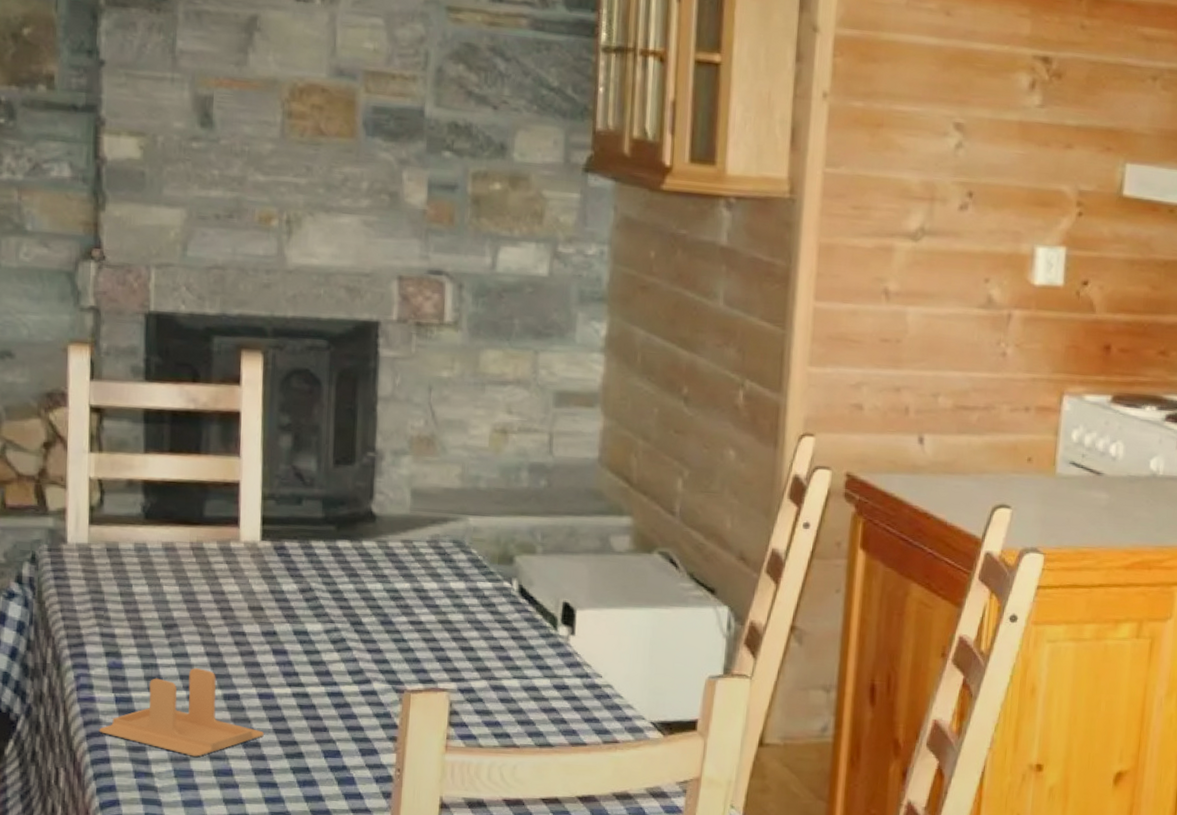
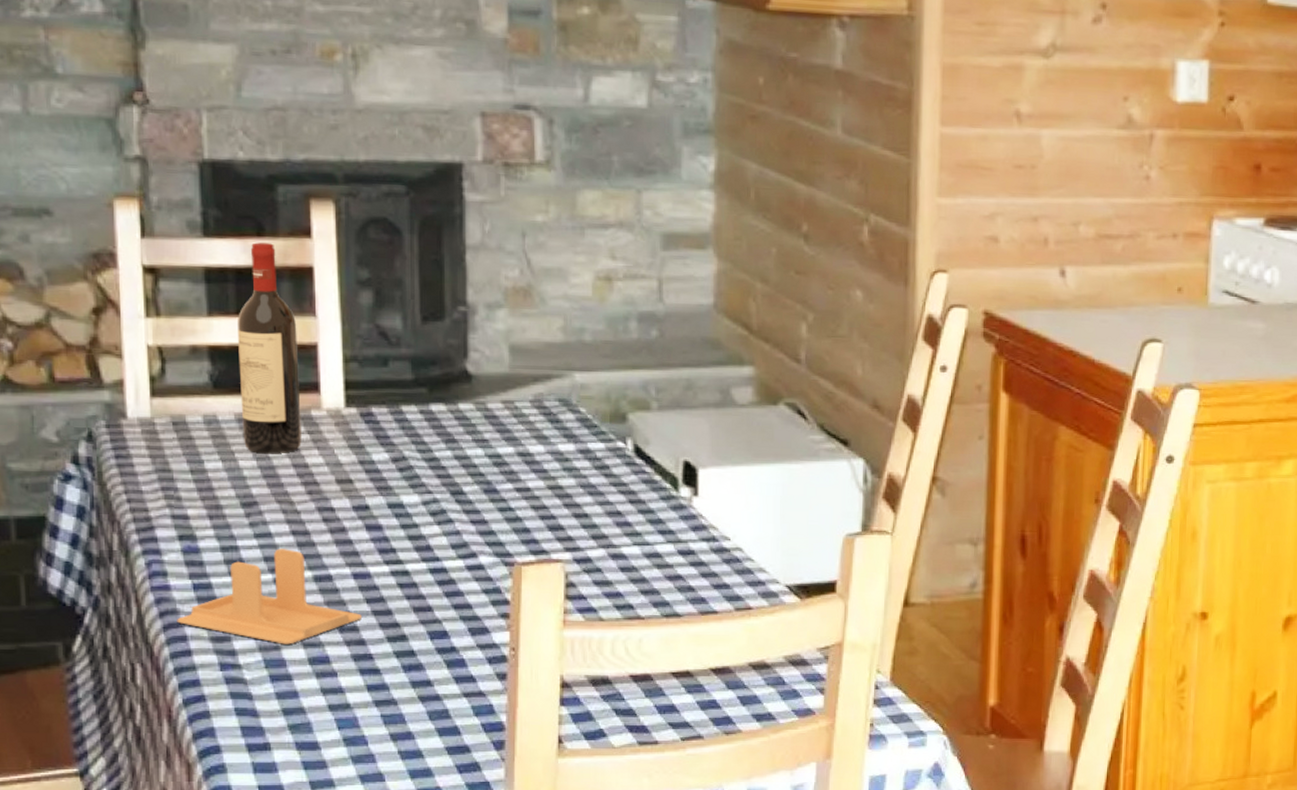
wine bottle: none [168,388,223,581] -> present [237,242,301,454]

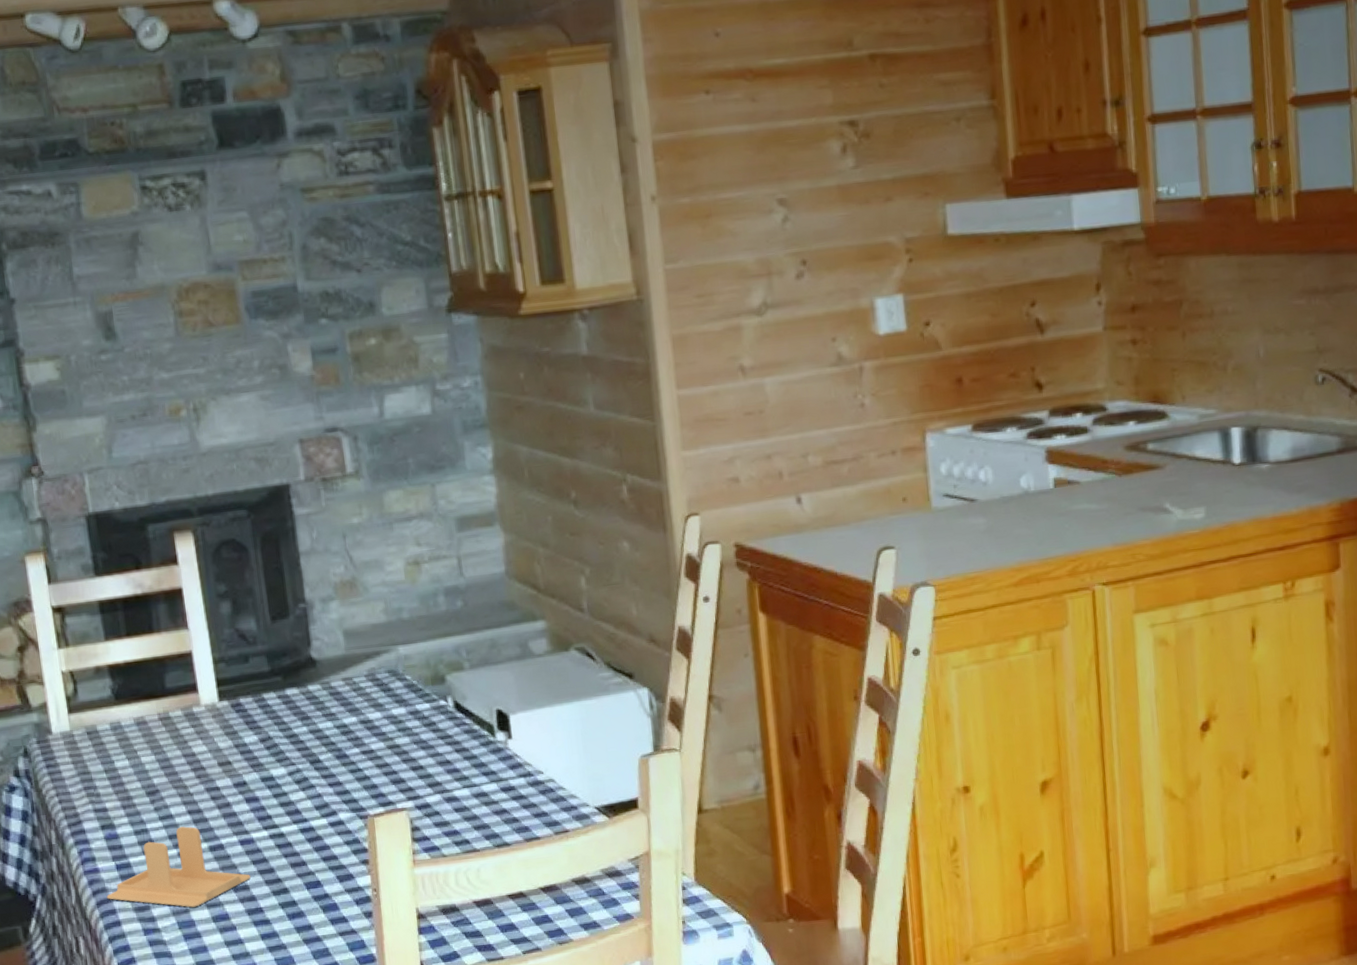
wine bottle: present [237,242,301,454] -> none [128,573,188,749]

